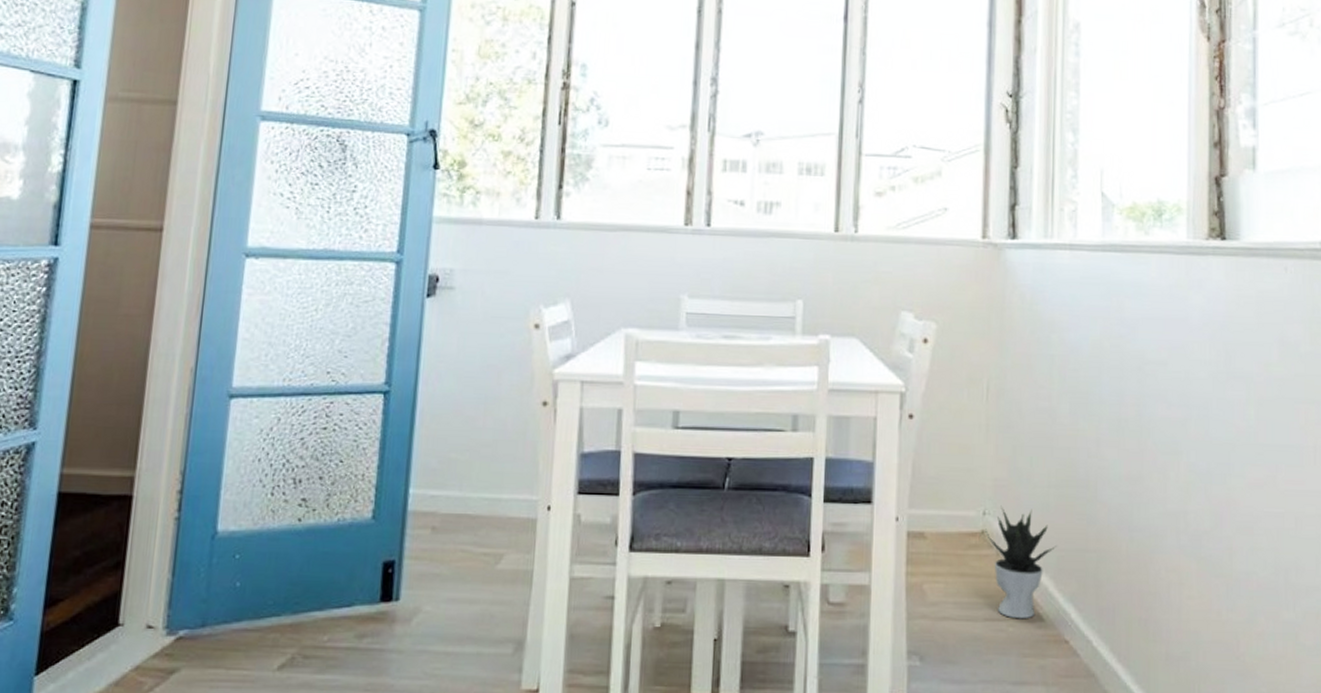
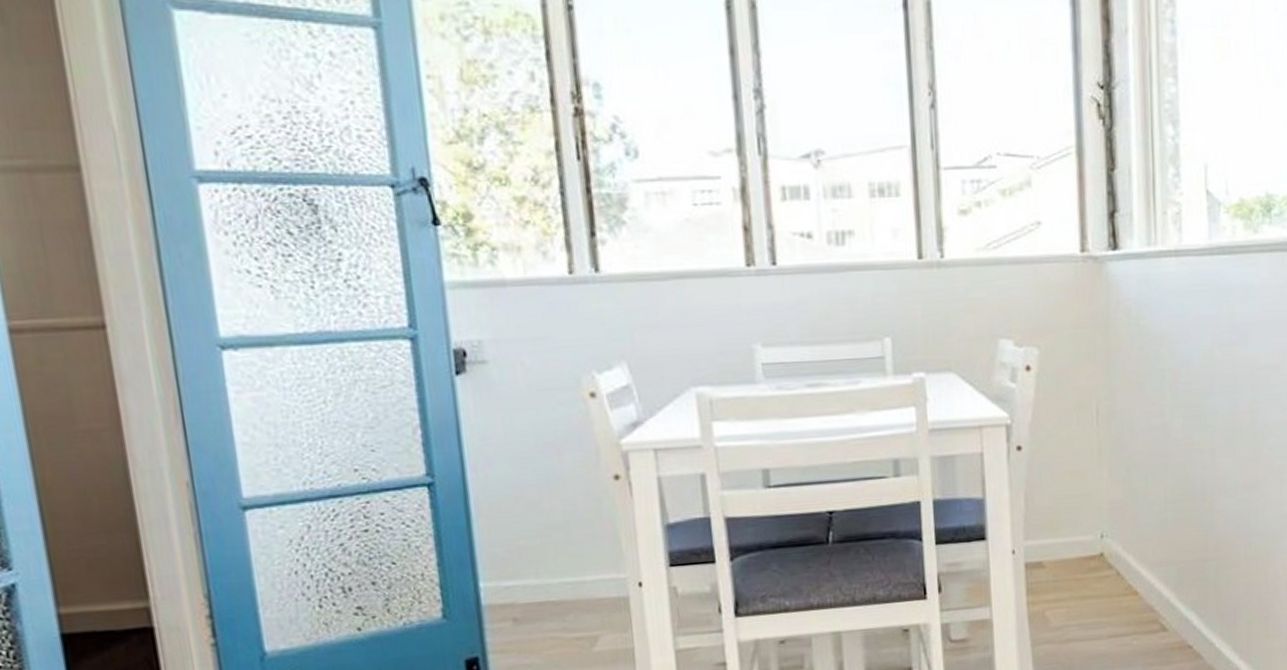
potted plant: present [985,505,1057,619] -> none [1104,526,1176,632]

